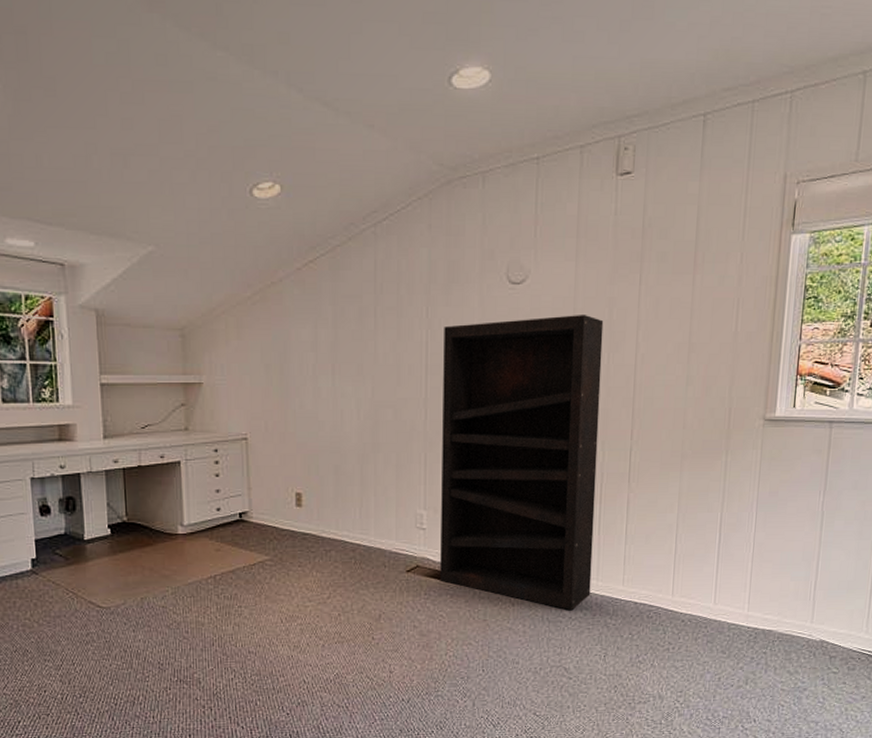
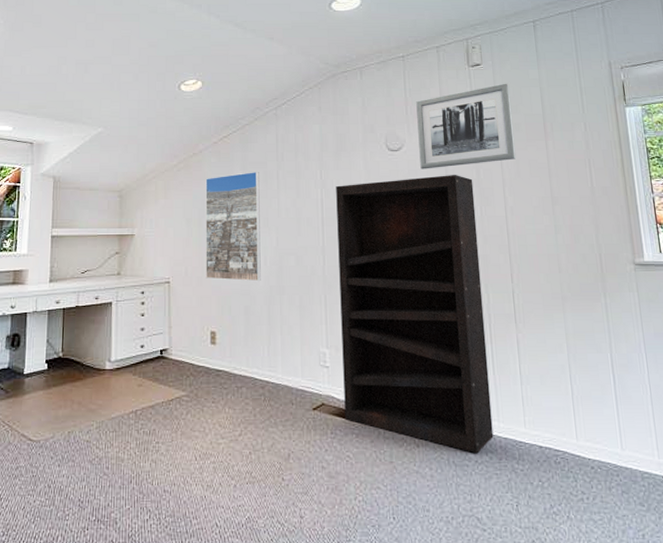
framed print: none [287,306,353,438] -> present [205,171,261,282]
wall art: none [545,199,662,308] -> present [416,83,517,169]

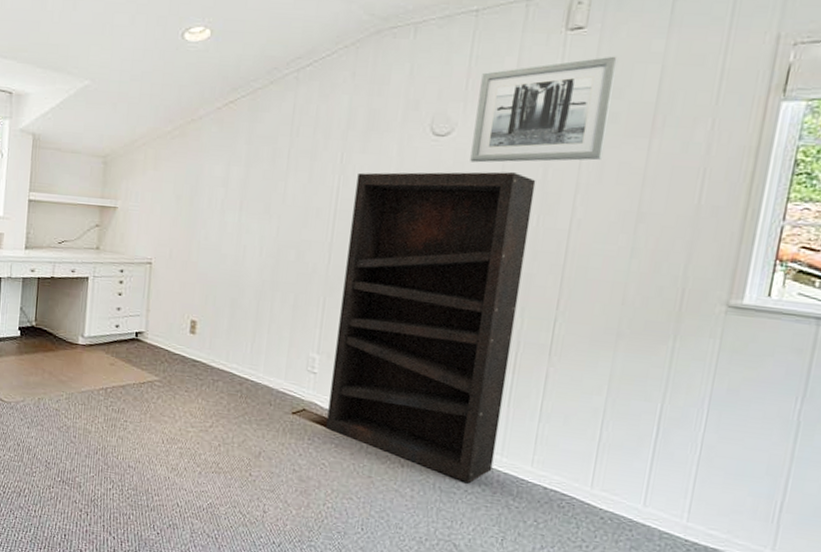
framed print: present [205,171,261,282] -> none [191,146,267,274]

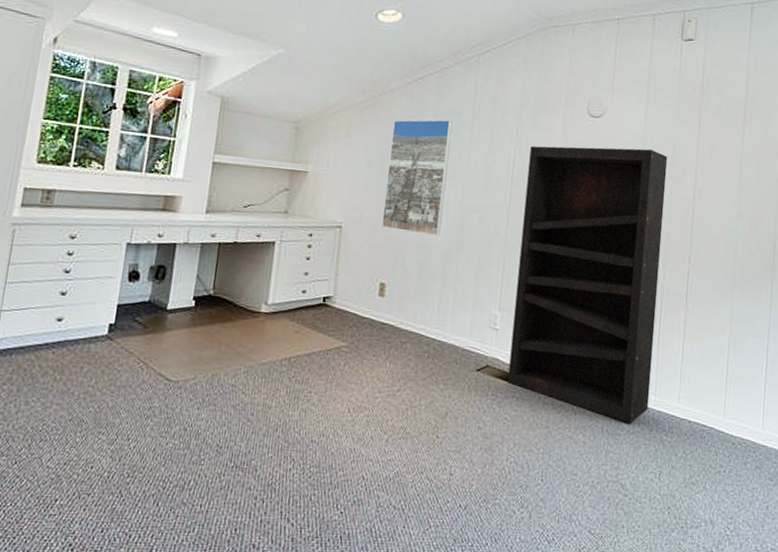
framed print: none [191,146,267,274] -> present [381,119,453,237]
wall art: present [470,56,618,163] -> none [618,63,718,142]

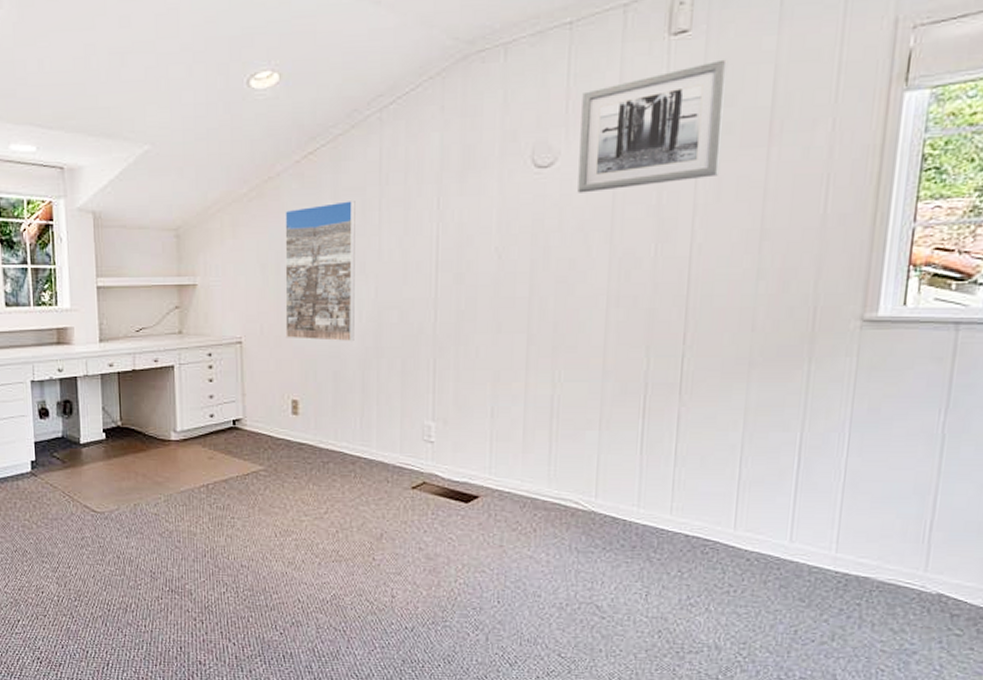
bookshelf: present [508,146,668,424] -> none [450,200,650,541]
wall art: none [618,63,718,142] -> present [577,59,728,193]

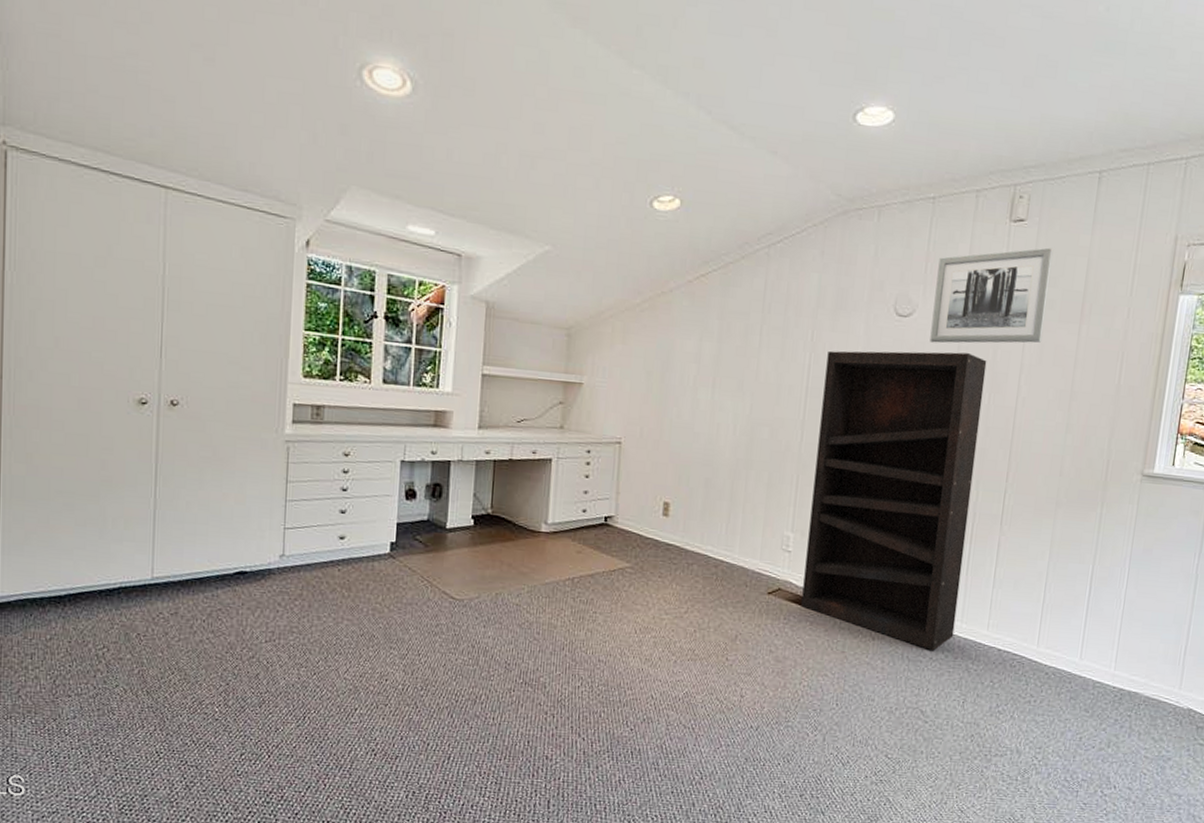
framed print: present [285,199,355,342] -> none [663,322,739,453]
bookshelf: none [450,200,650,541] -> present [801,350,987,651]

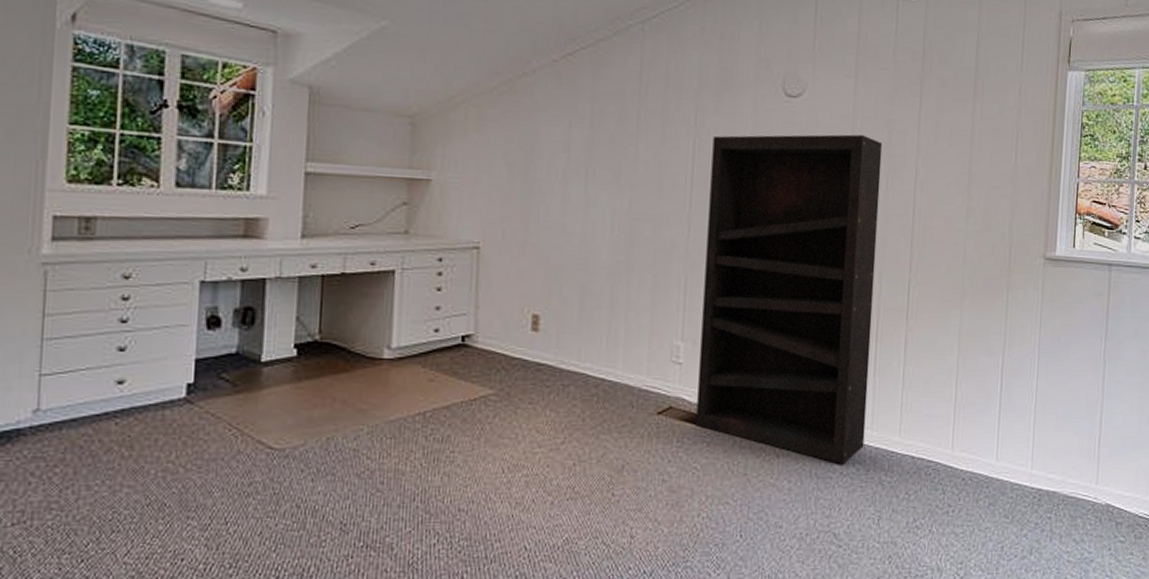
wall art: present [930,248,1053,344] -> none [822,23,943,125]

